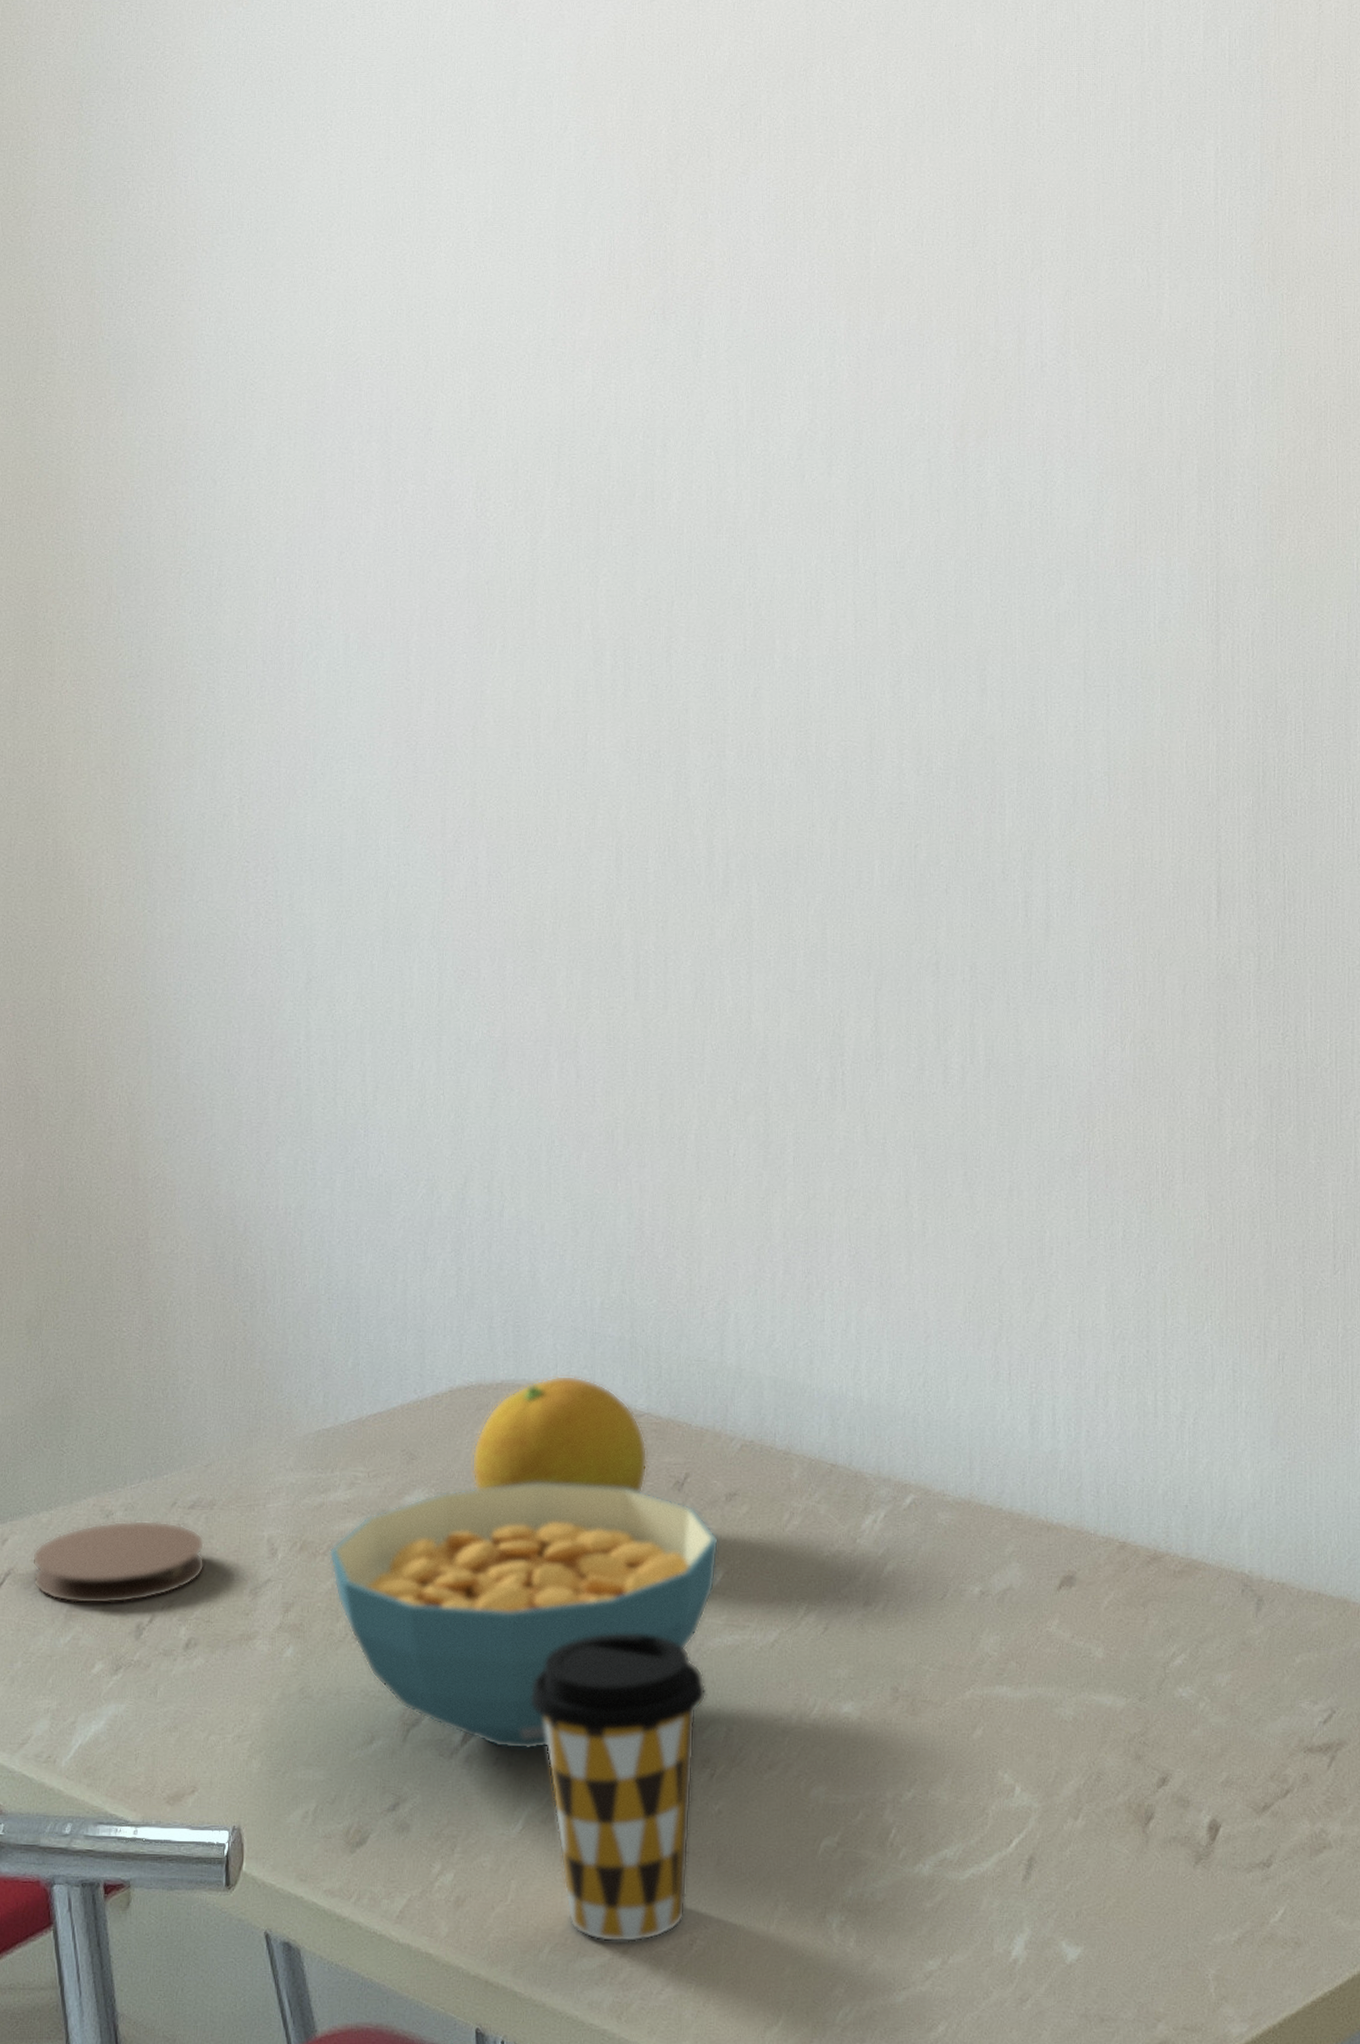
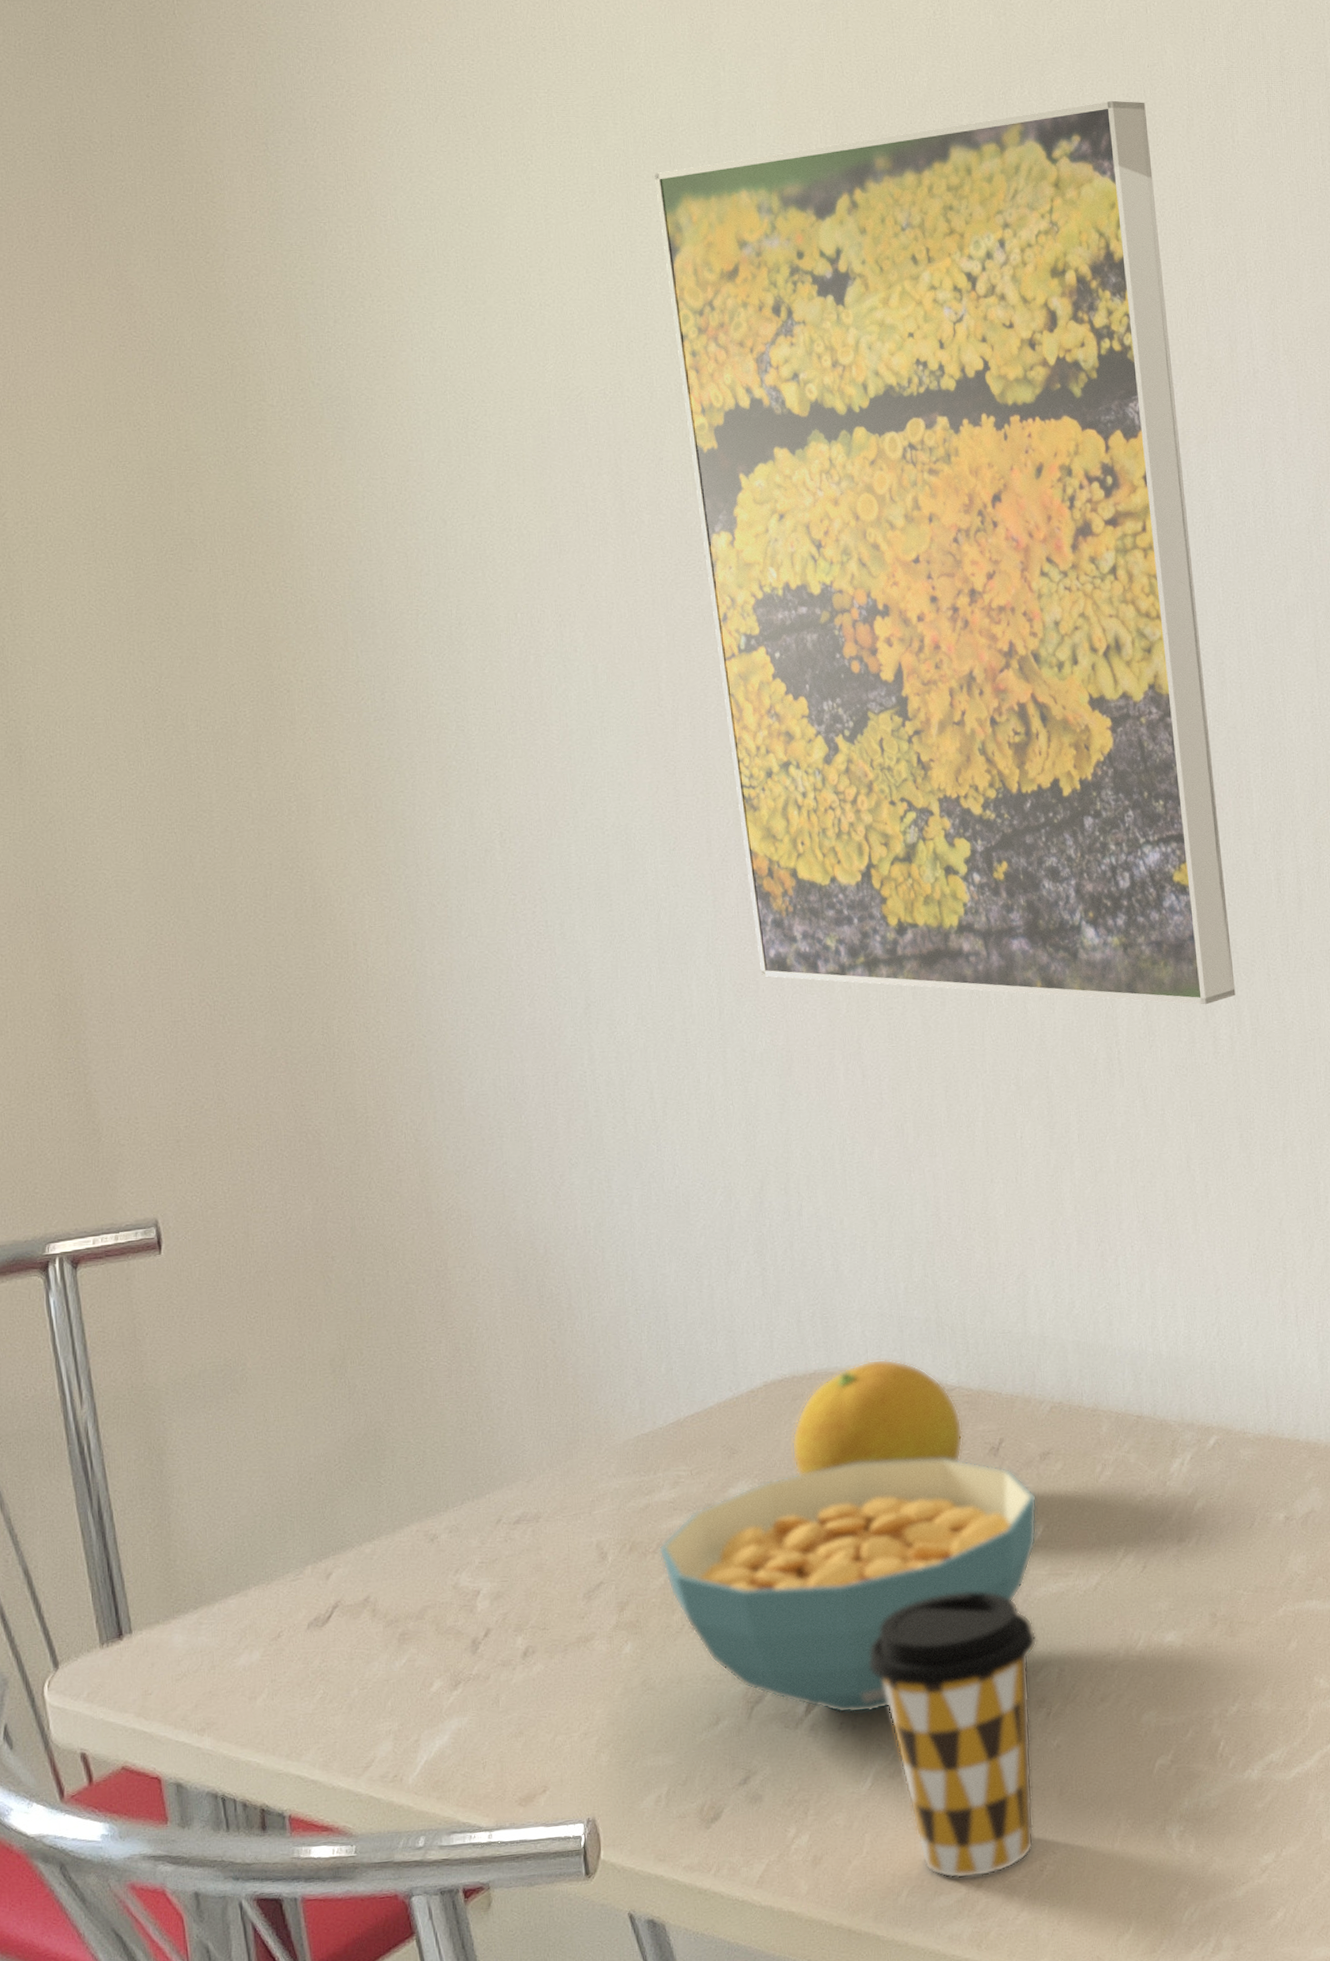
coaster: present [31,1520,206,1604] -> none [358,1538,537,1627]
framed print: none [449,80,971,1031] -> present [654,100,1236,1005]

